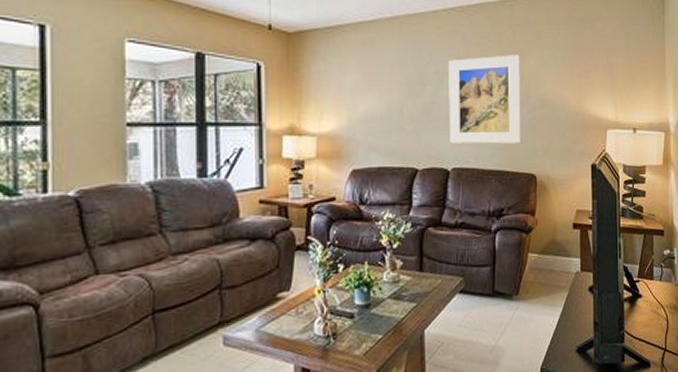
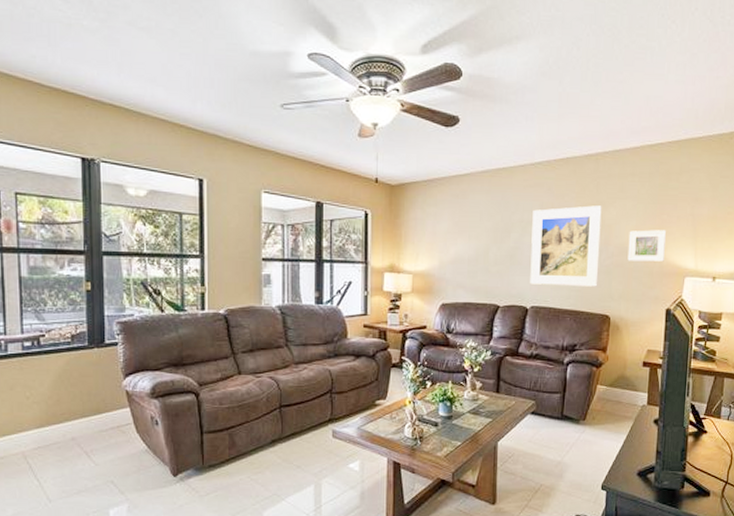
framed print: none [549,80,586,114] -> present [627,230,666,262]

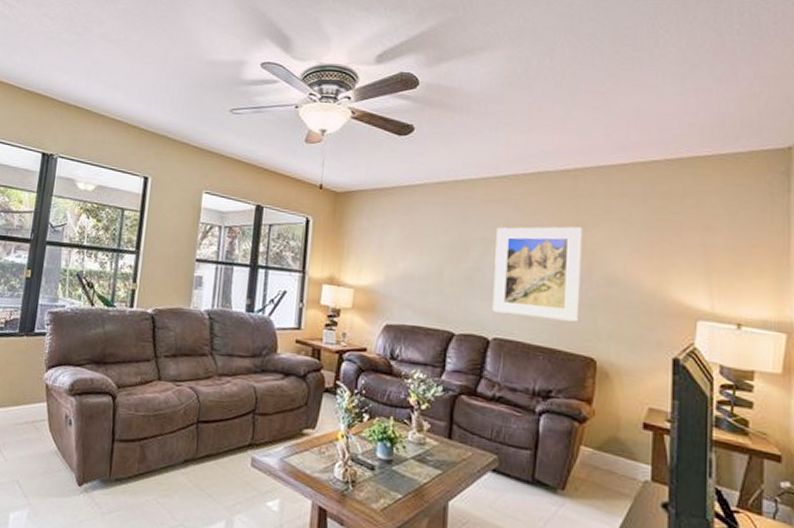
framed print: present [627,230,666,262] -> none [617,259,668,299]

